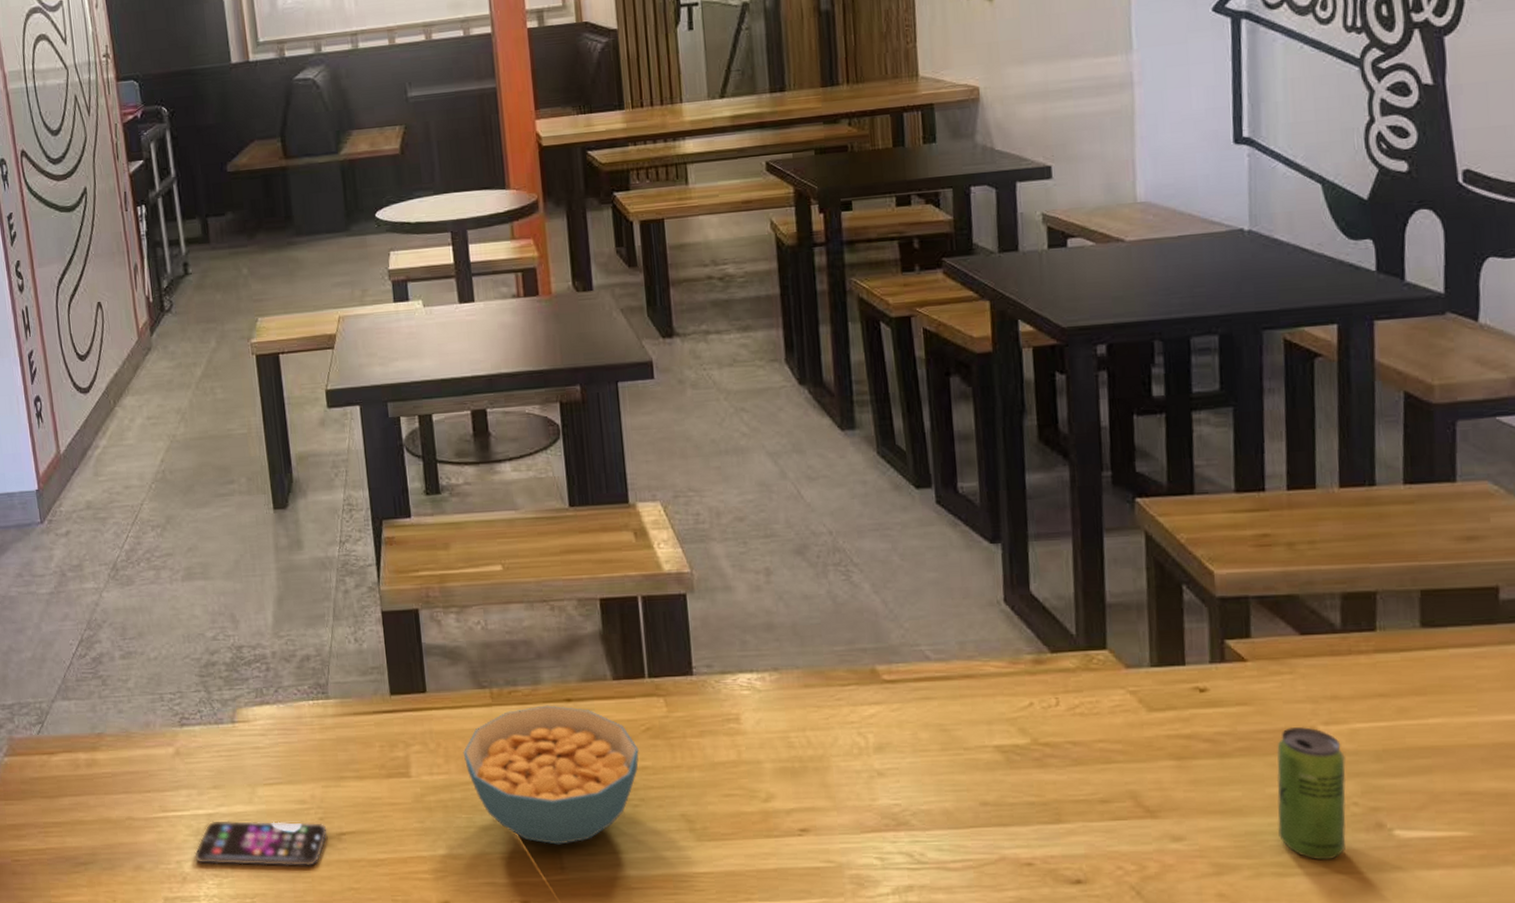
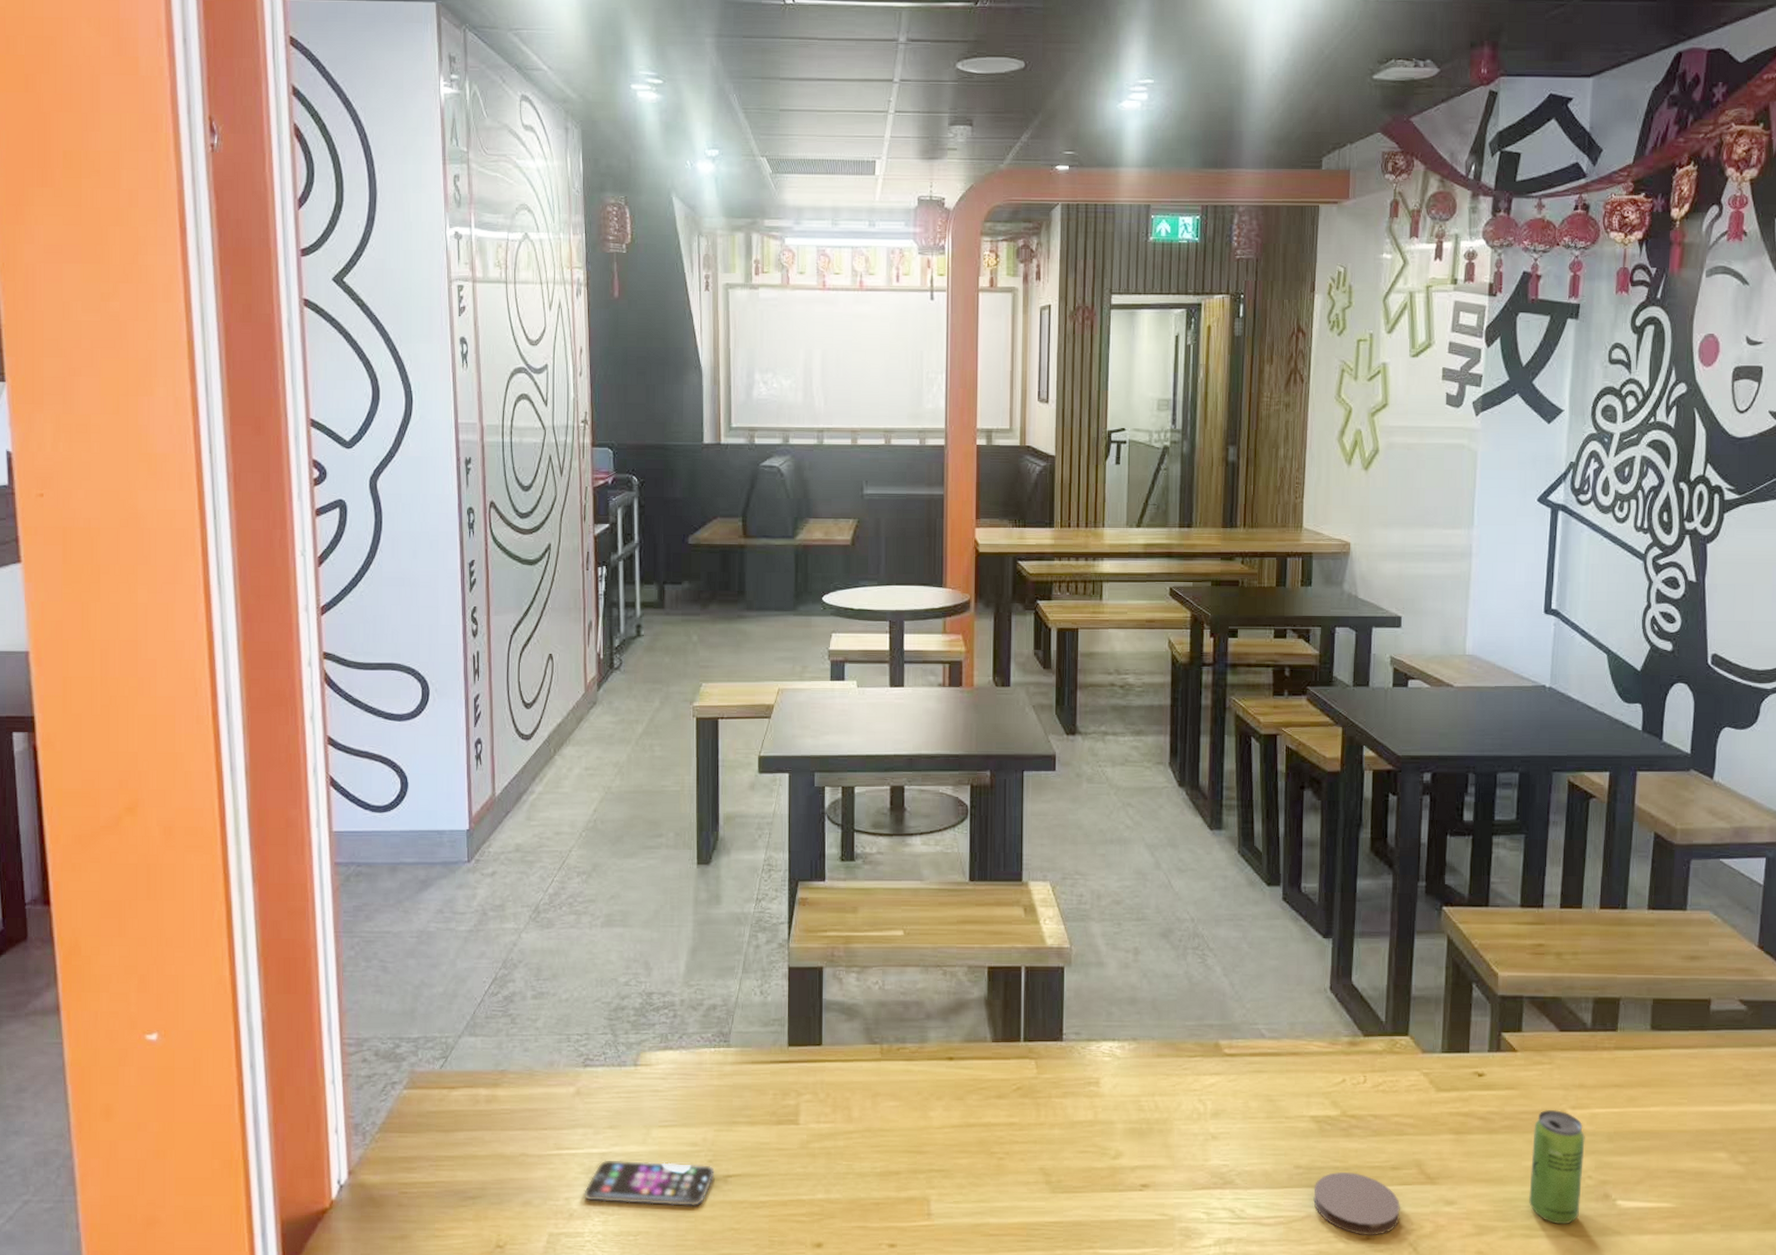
cereal bowl: present [463,705,639,845] -> none [849,1062,1008,1193]
coaster: none [1006,808,1116,878] -> present [1313,1172,1400,1235]

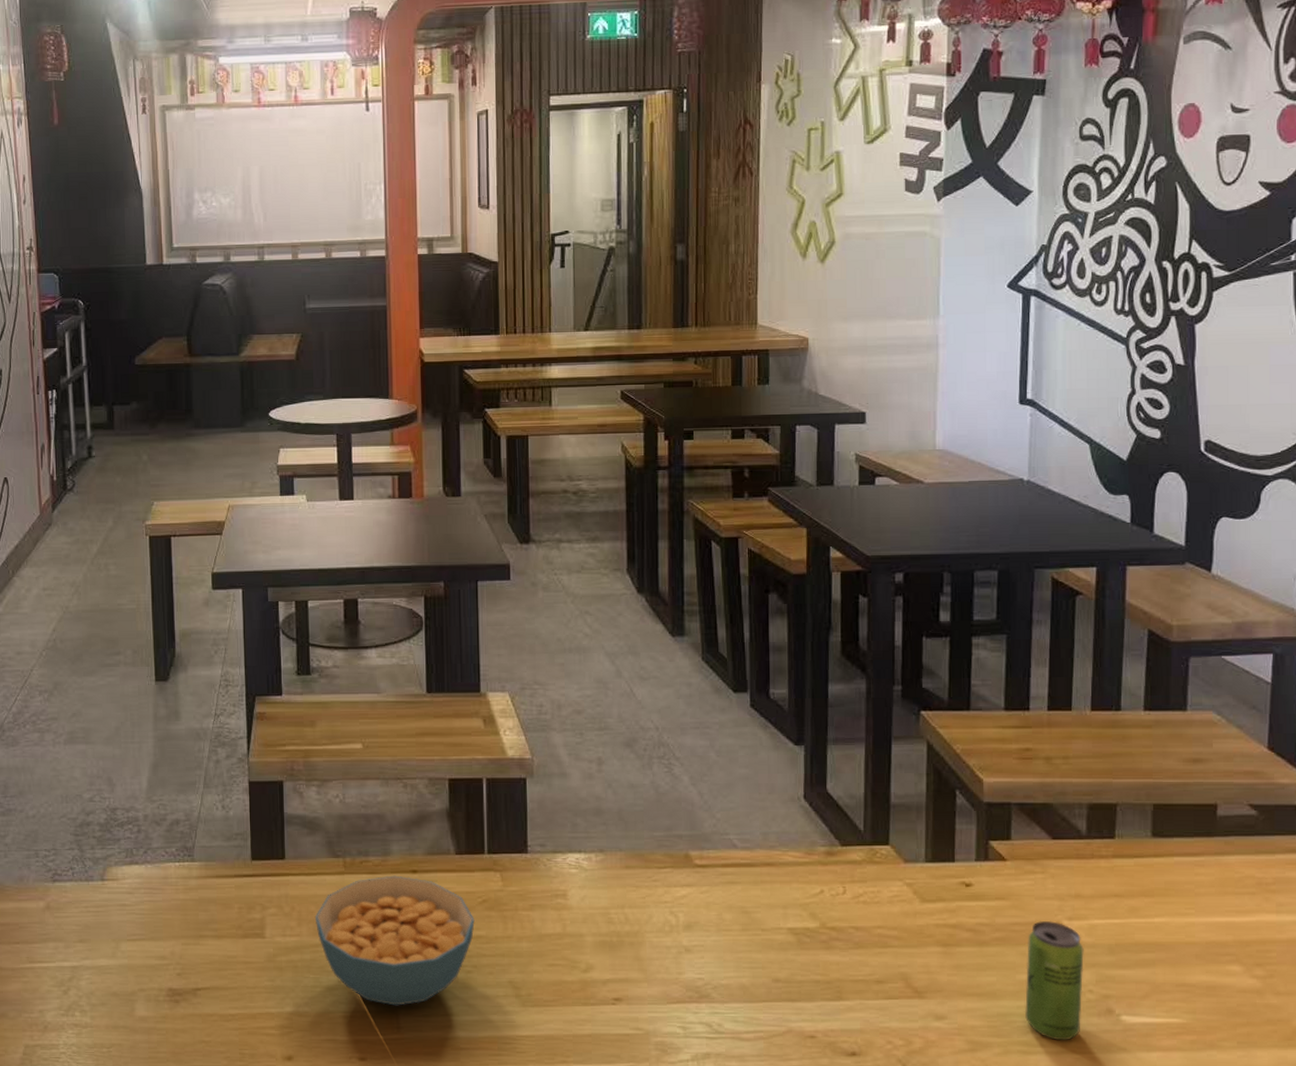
smartphone: present [584,1160,715,1206] -> none [57,973,184,1019]
cereal bowl: none [849,1062,1008,1193] -> present [314,875,475,1006]
coaster: present [1313,1172,1400,1235] -> none [794,986,887,1051]

